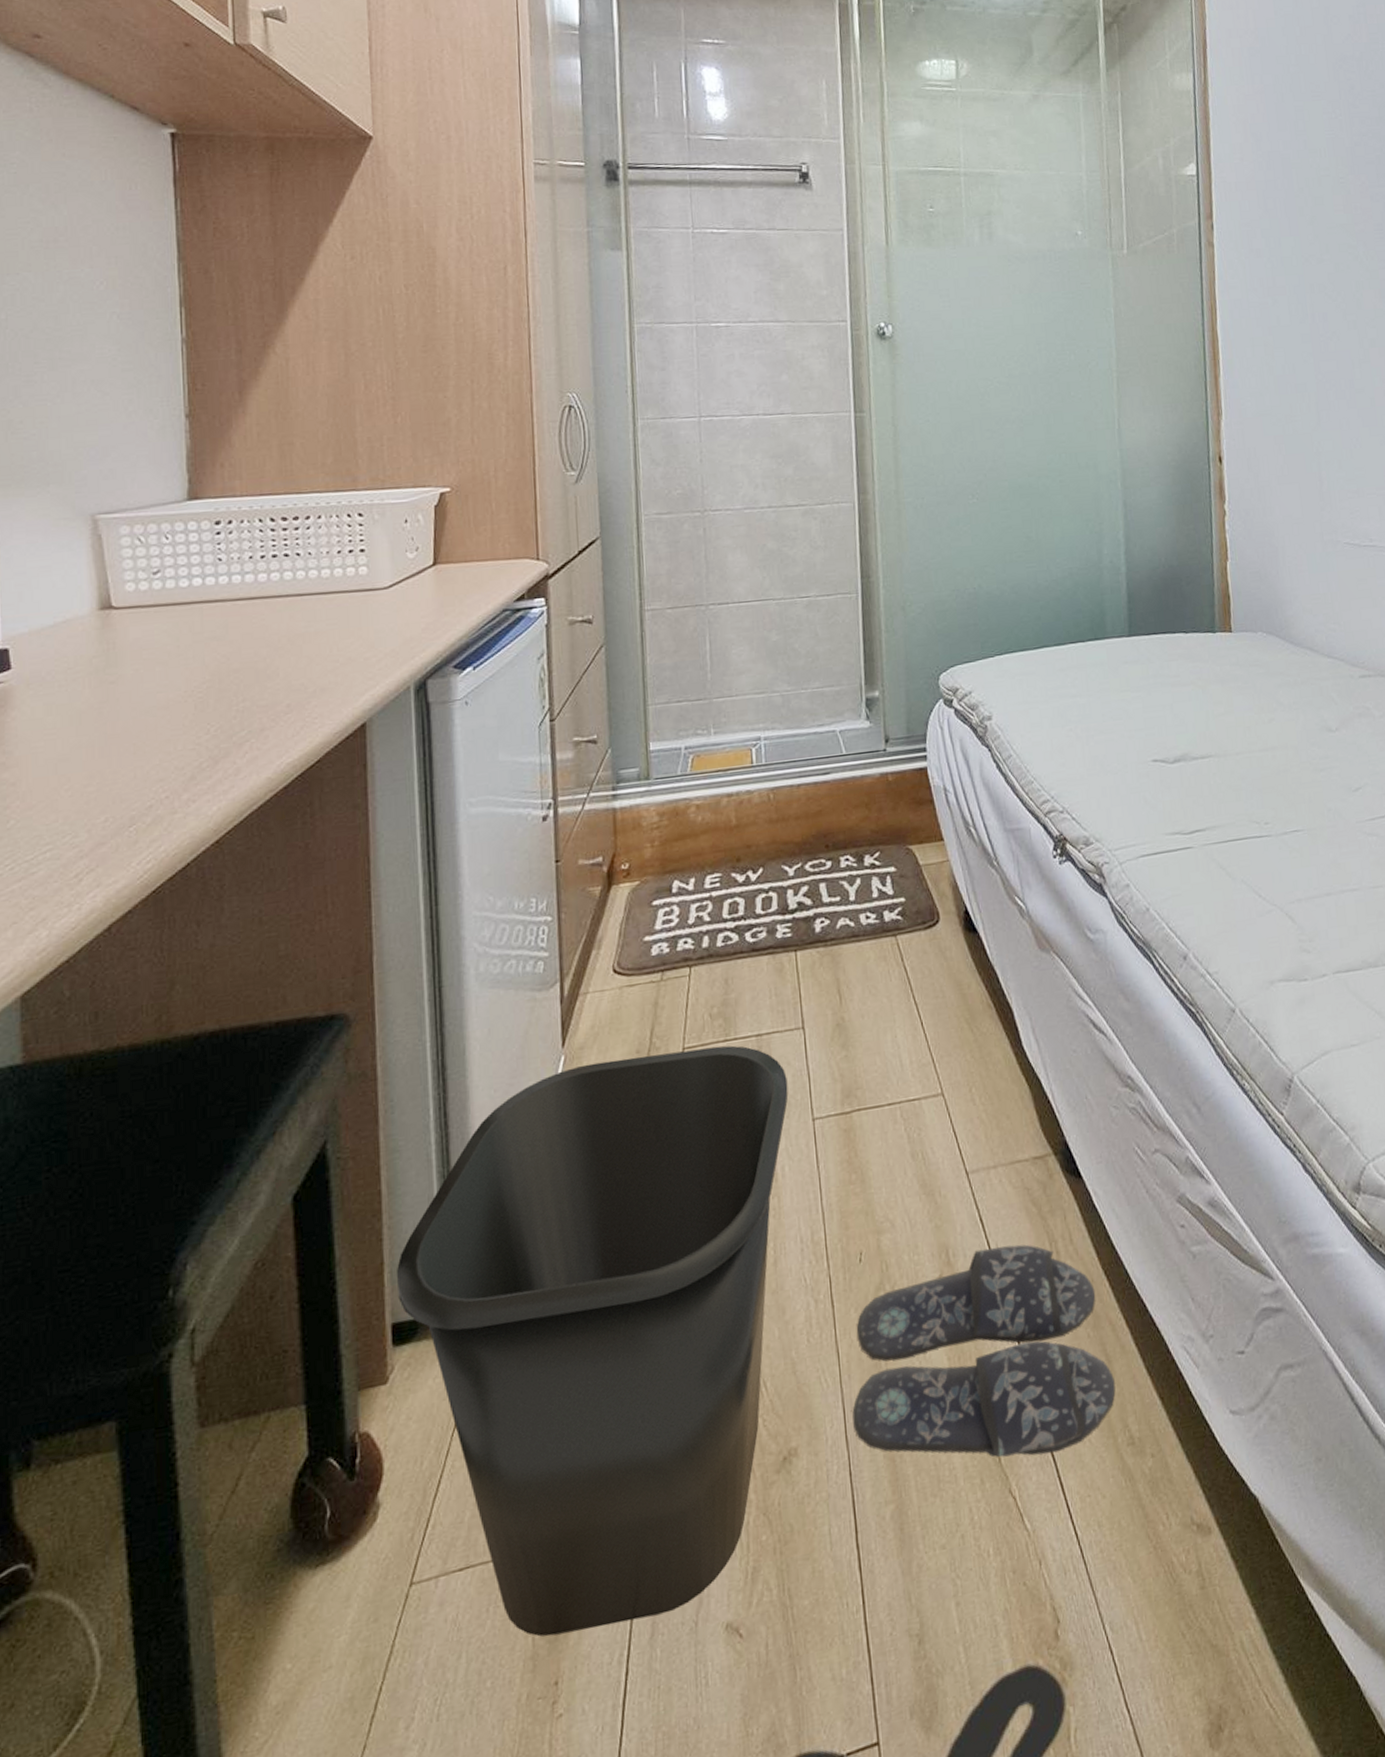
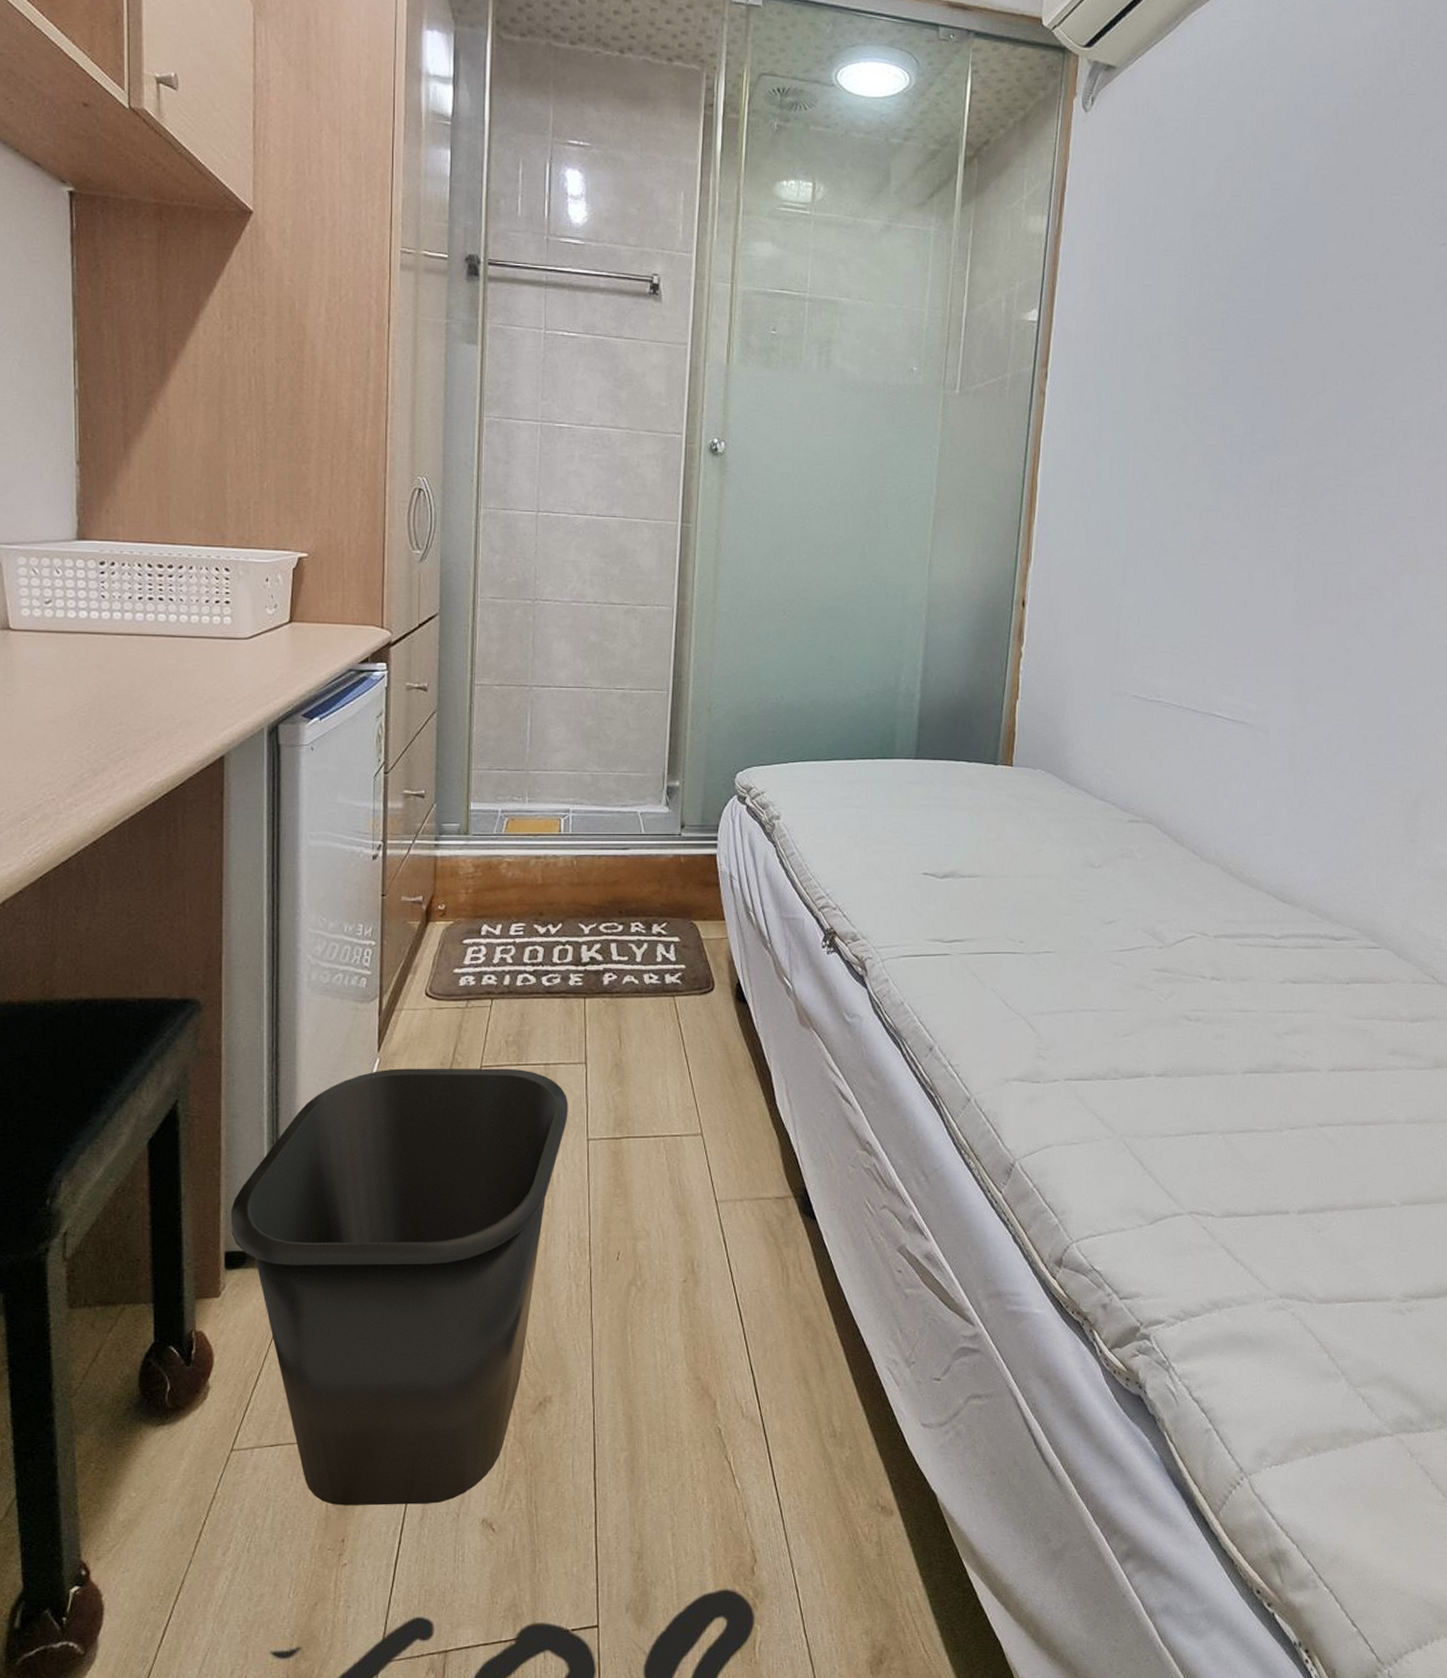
slippers: present [852,1244,1116,1458] -> none [600,1264,825,1433]

